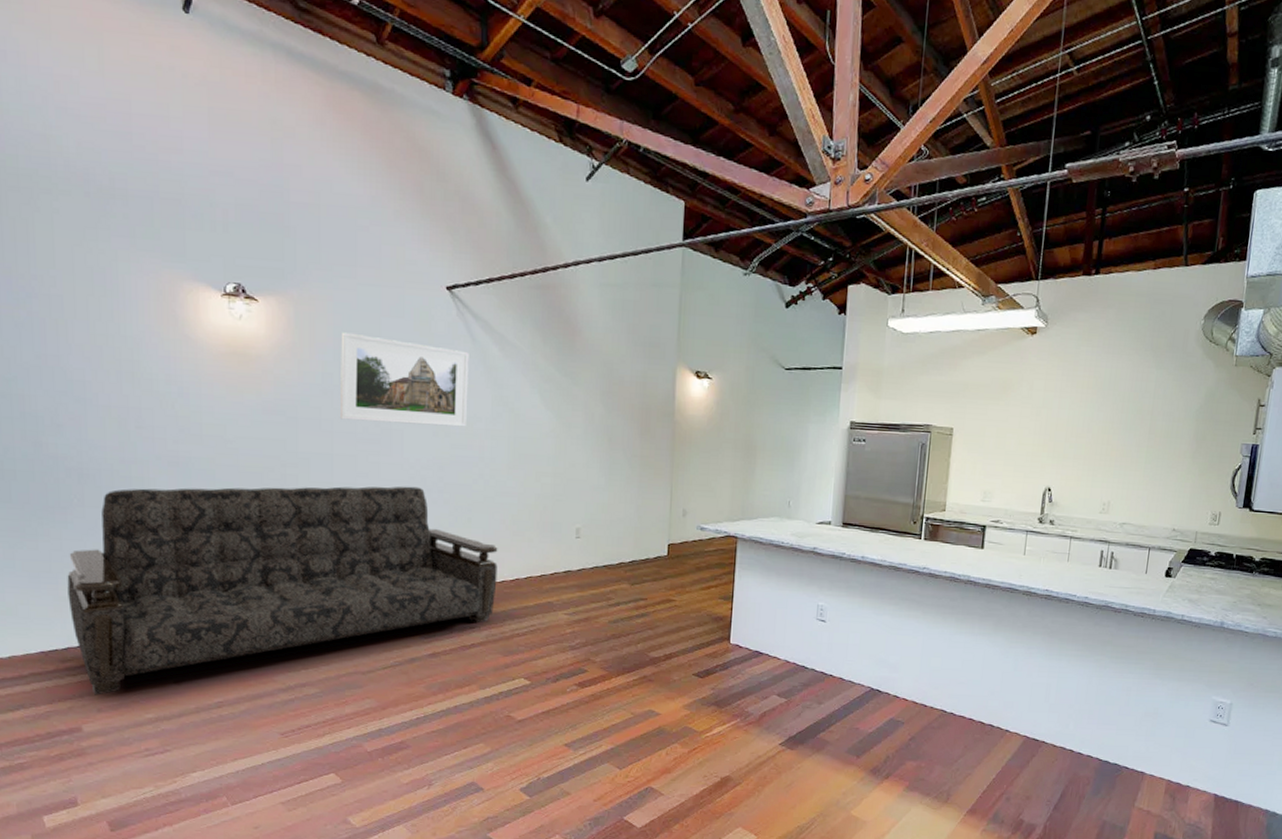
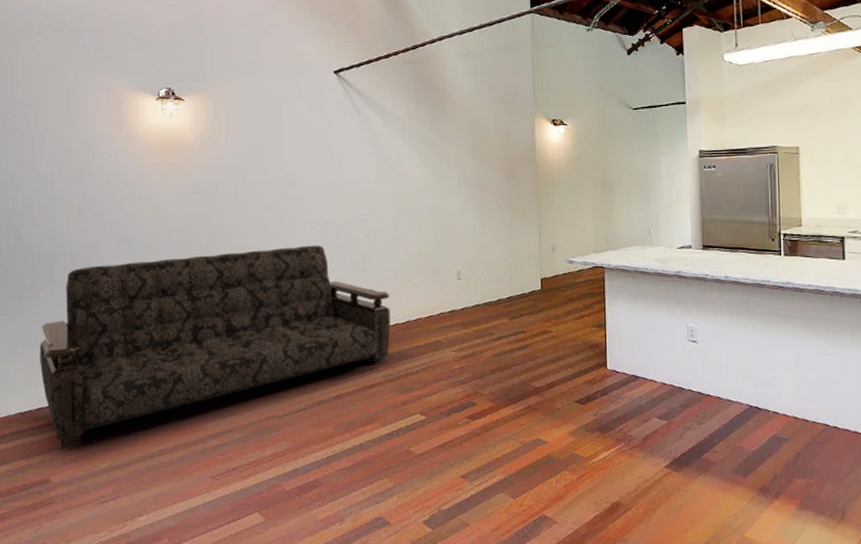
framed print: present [341,332,469,427] -> none [250,118,357,192]

